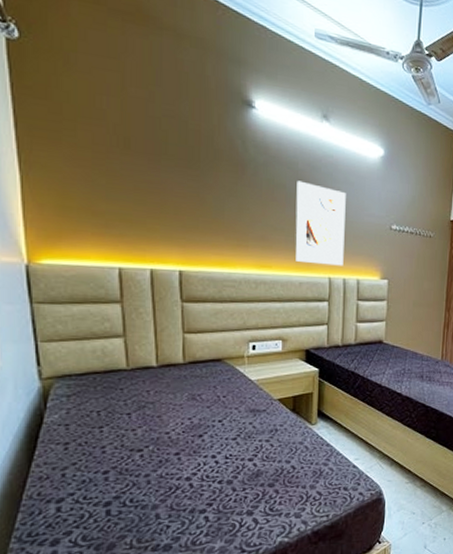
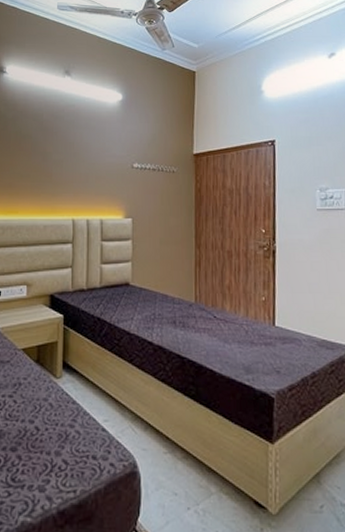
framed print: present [295,180,346,266] -> none [40,130,88,207]

